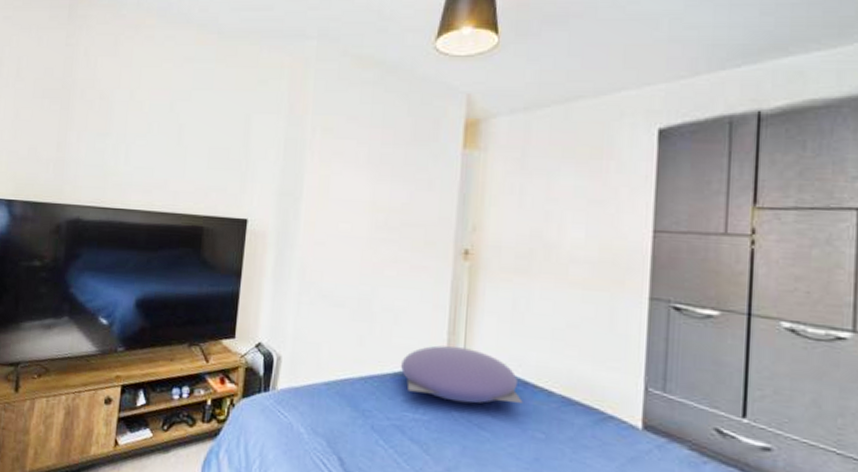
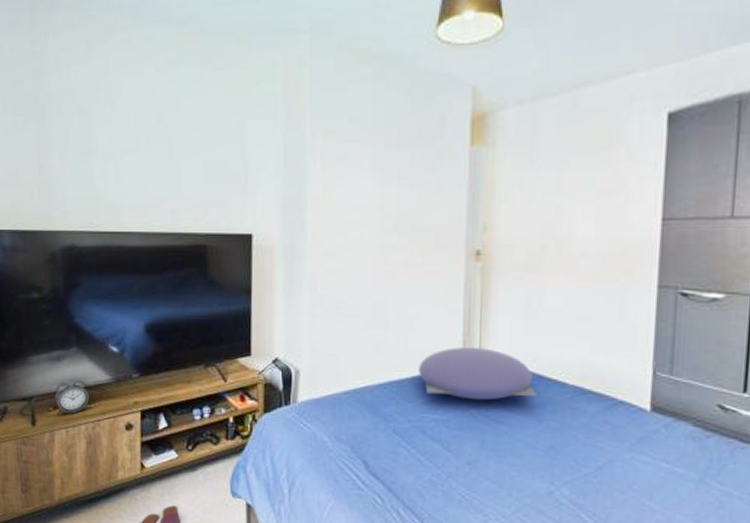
alarm clock: none [40,349,74,384] -> present [54,380,91,416]

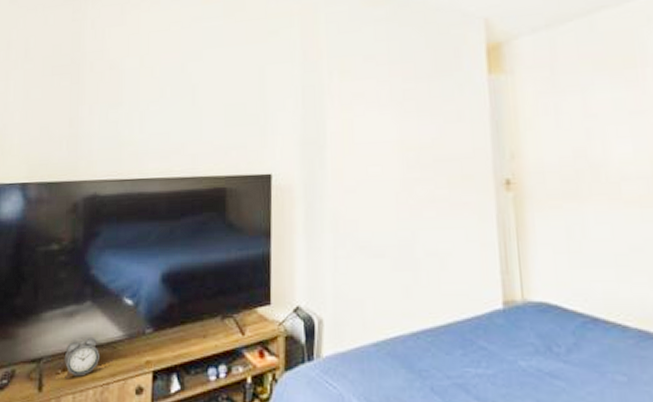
cushion: present [419,347,538,400] -> none [454,287,596,350]

